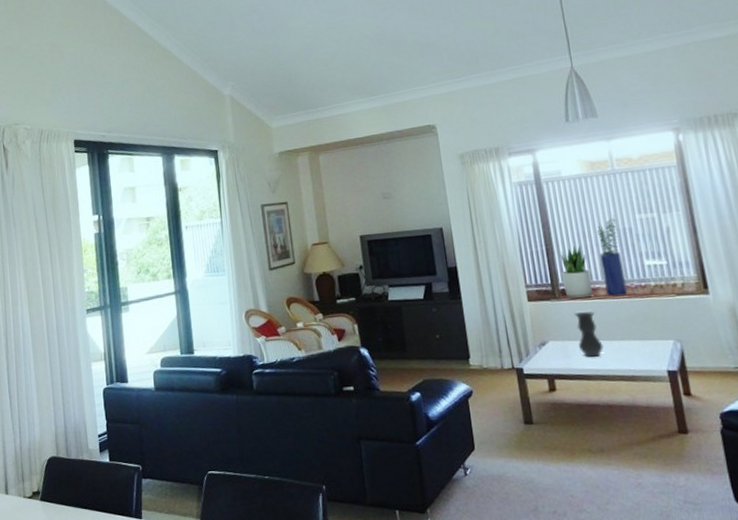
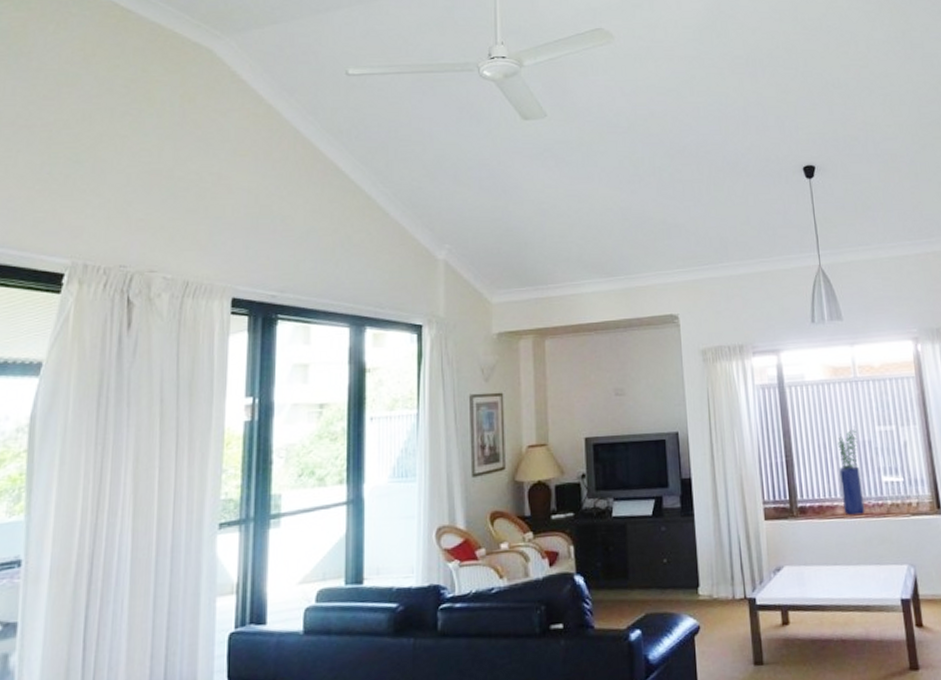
planter: present [560,245,593,299] -> none [800,458,831,518]
vase: present [575,312,604,357] -> none [812,532,839,585]

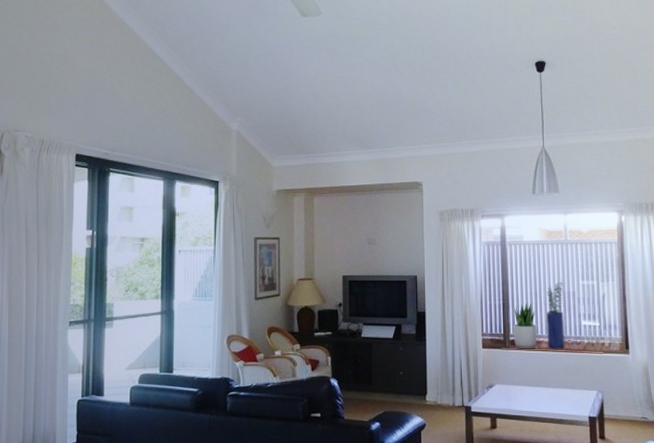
planter: none [800,458,831,518] -> present [513,302,537,349]

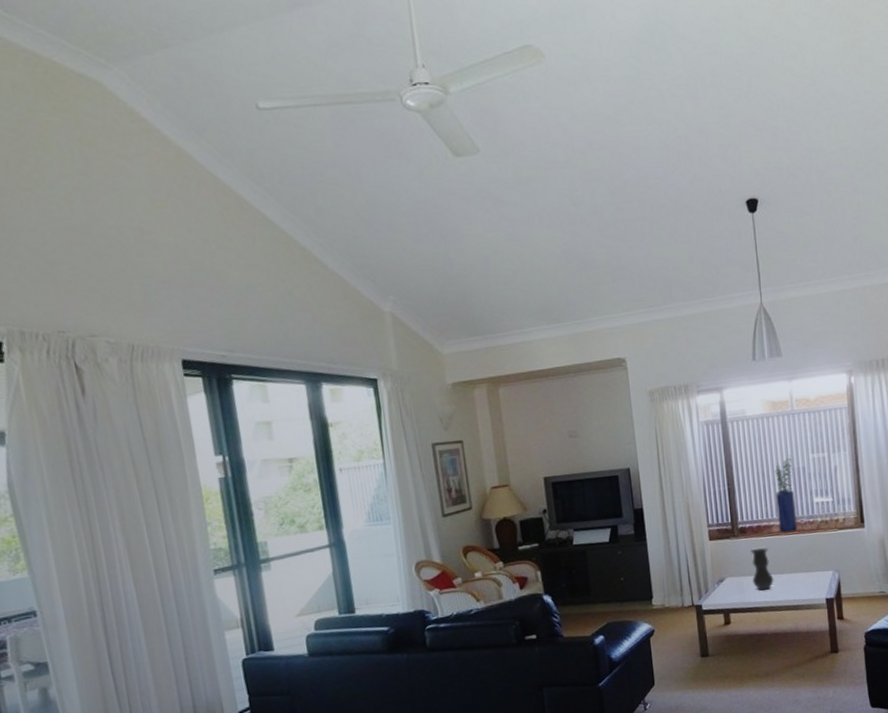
planter: present [513,302,537,349] -> none [740,485,768,537]
vase: none [520,361,540,401] -> present [751,548,774,591]

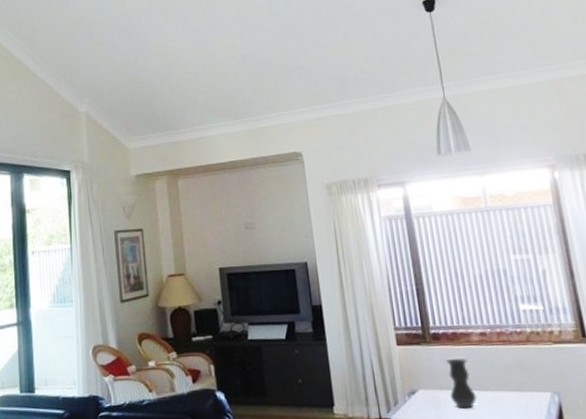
vase: present [774,455,798,533] -> none [469,255,503,343]

